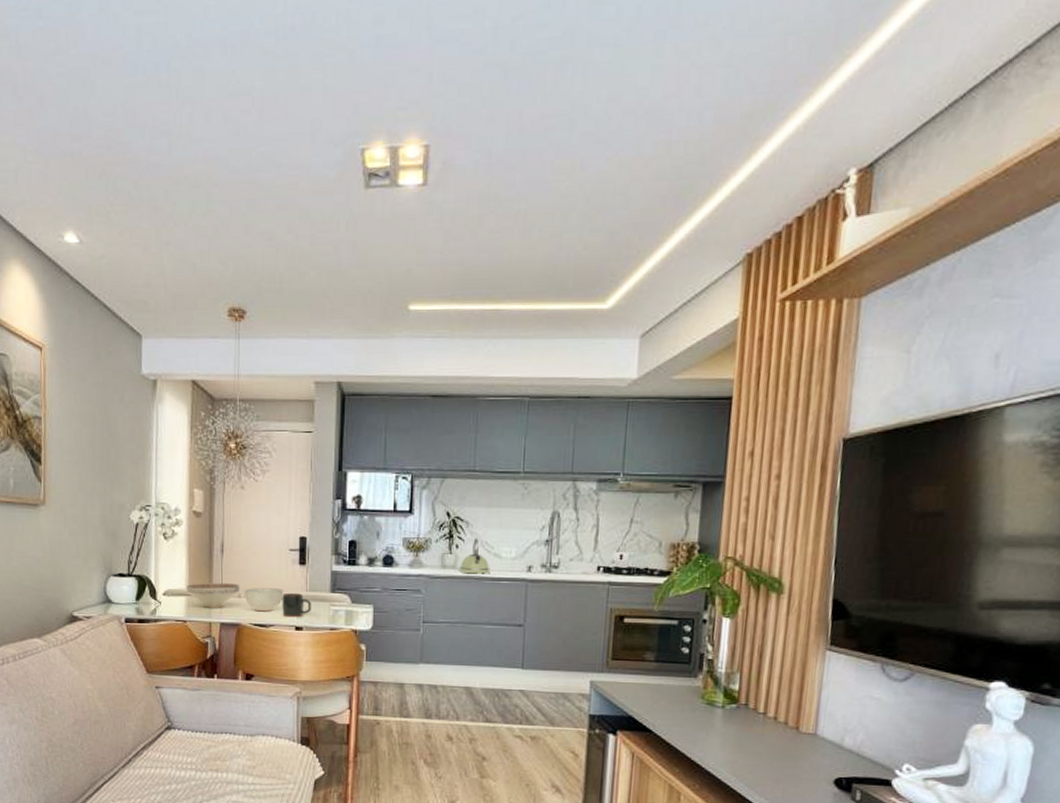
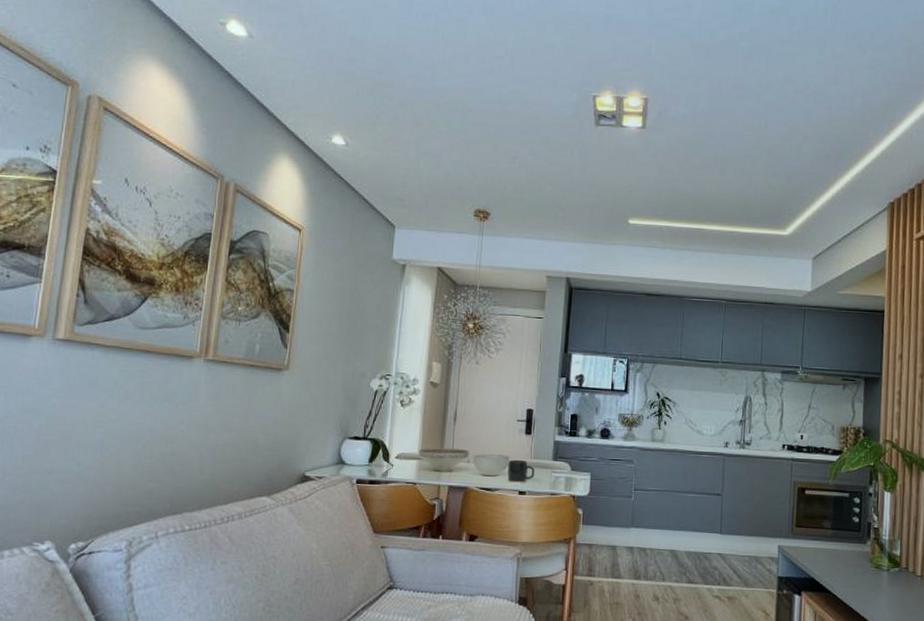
kettle: present [459,538,490,574] -> none [667,416,694,448]

